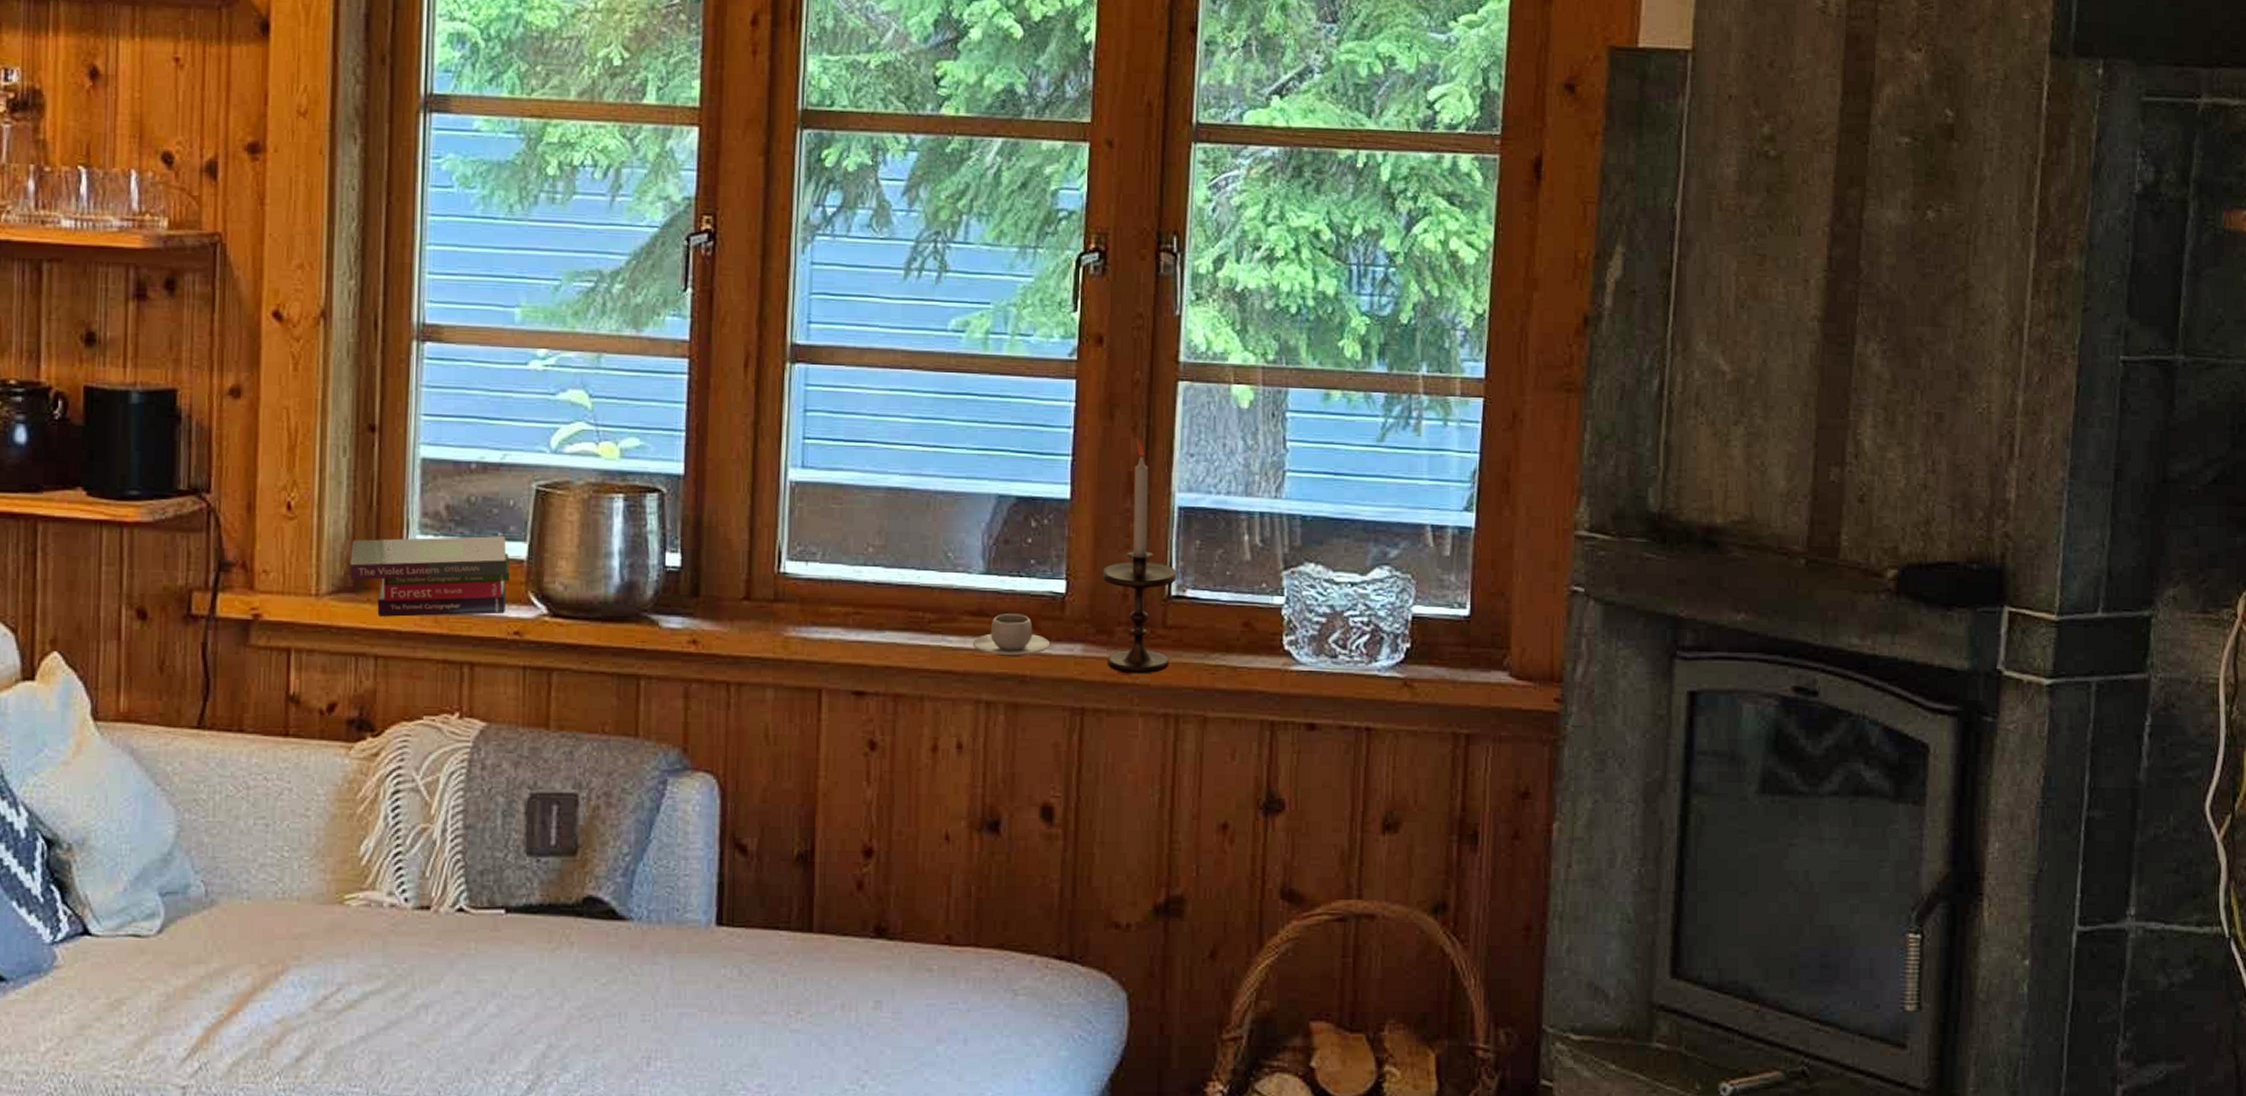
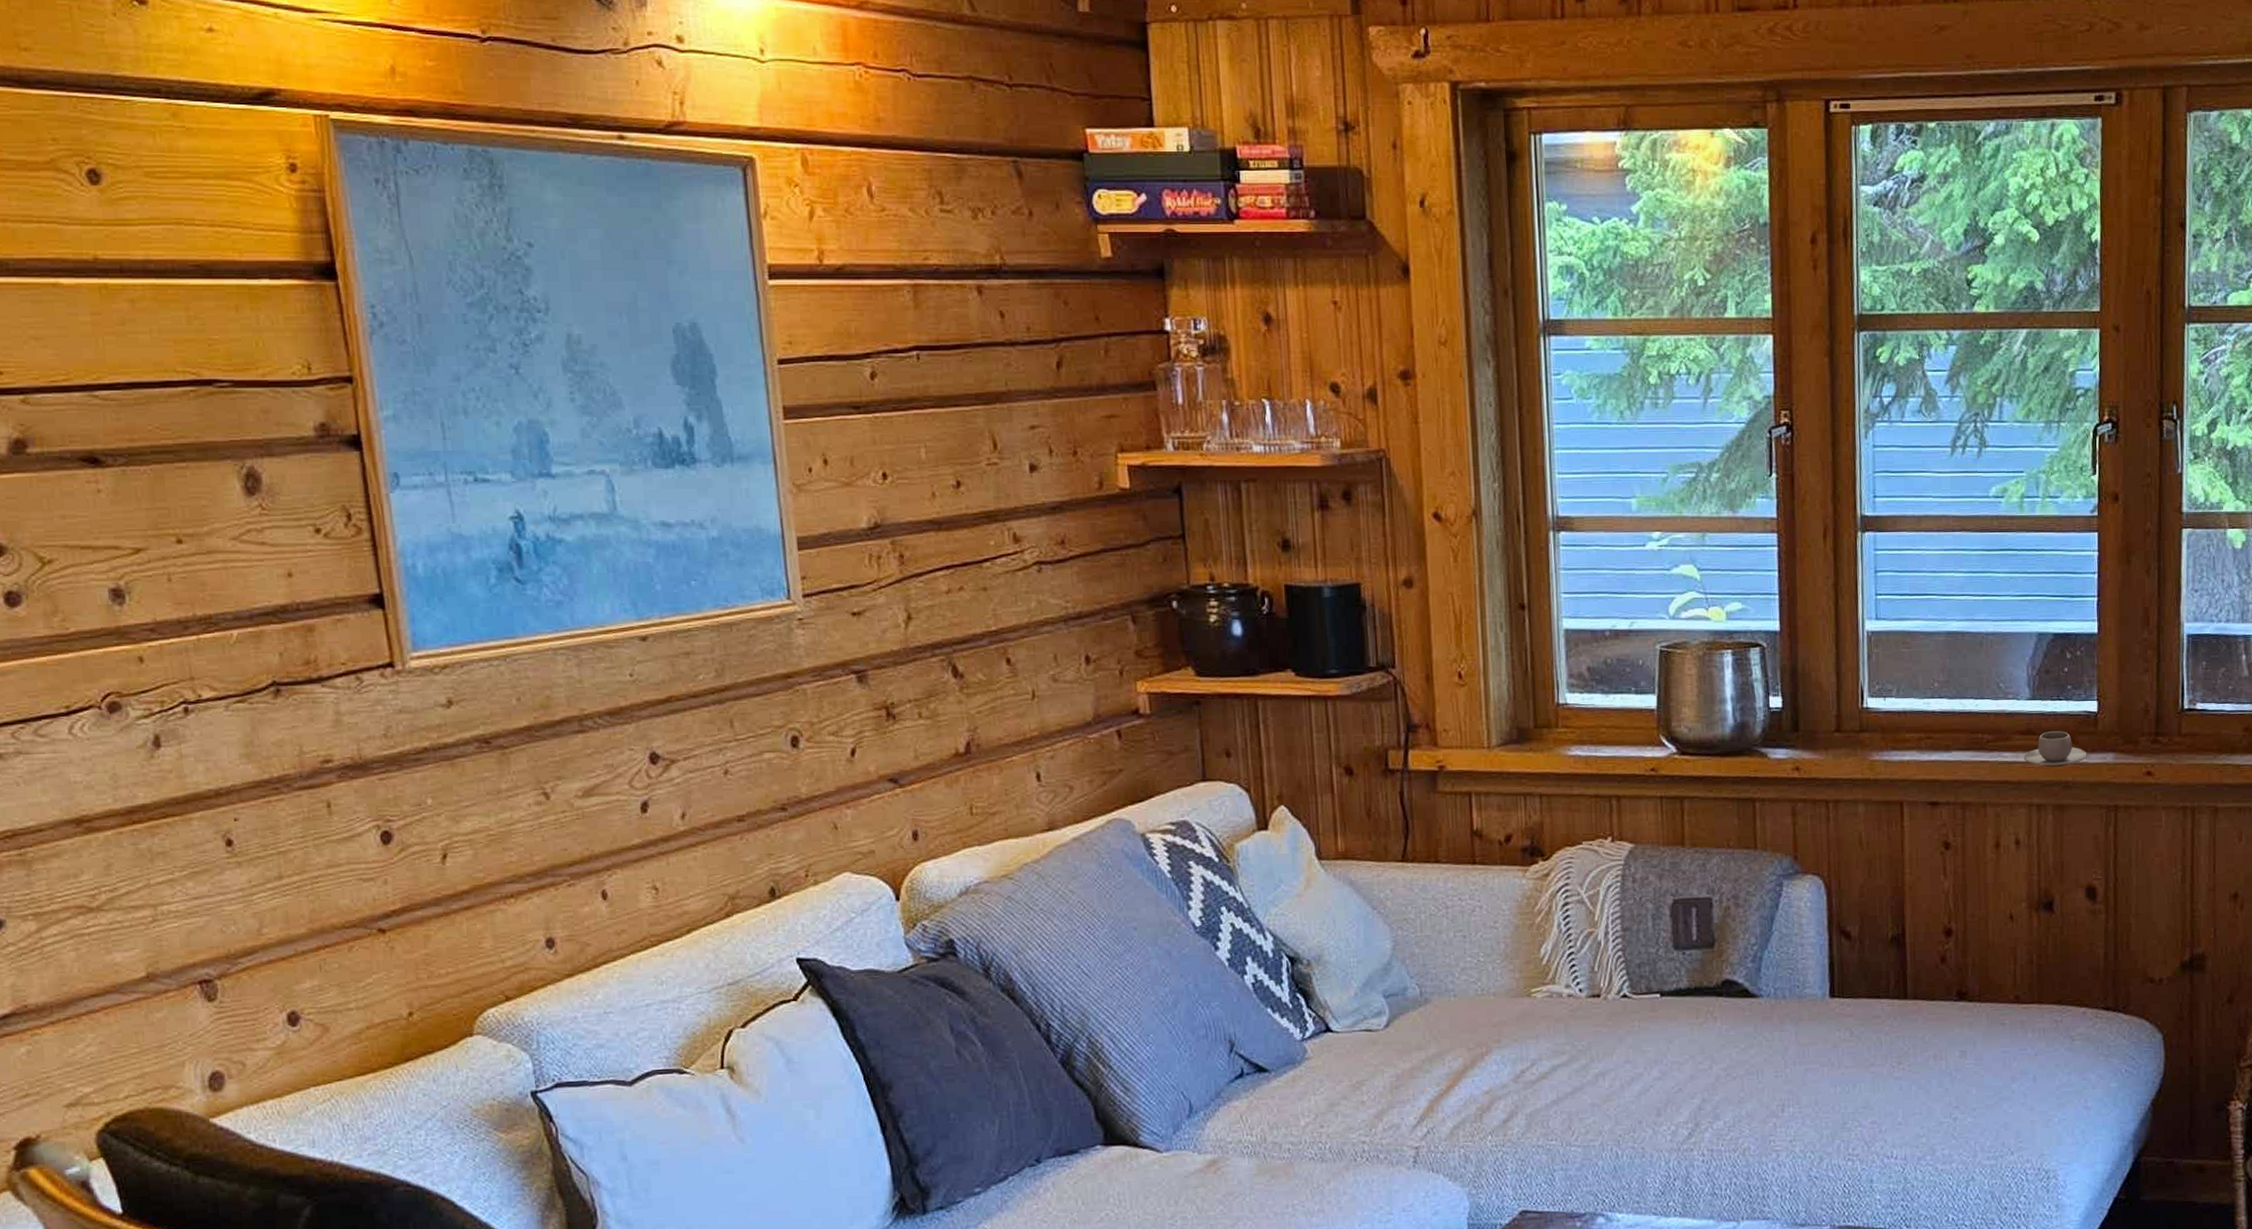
books: present [350,536,510,617] -> none [1513,691,1644,762]
candlestick: present [1102,436,1177,673] -> none [2127,577,2188,775]

